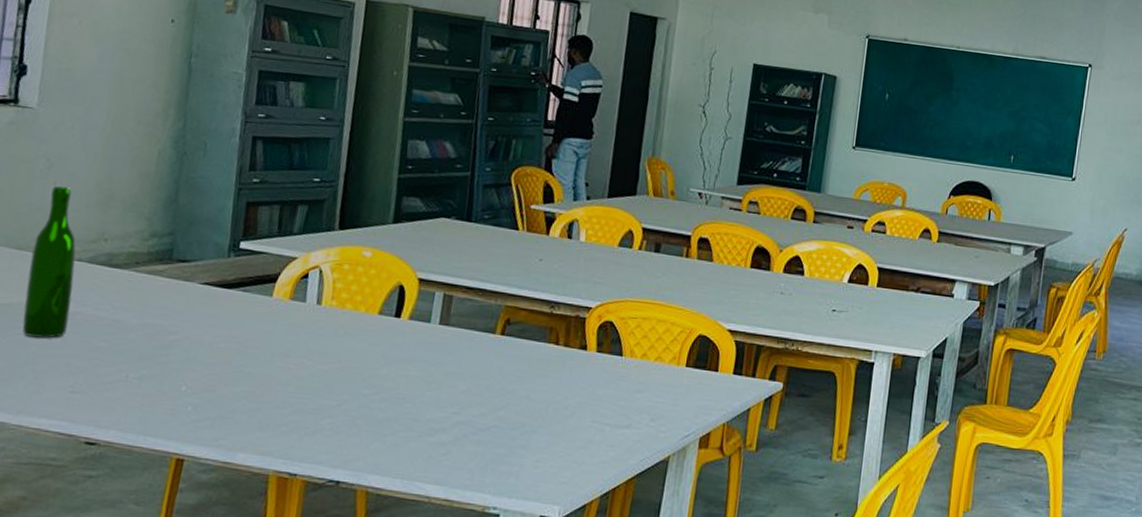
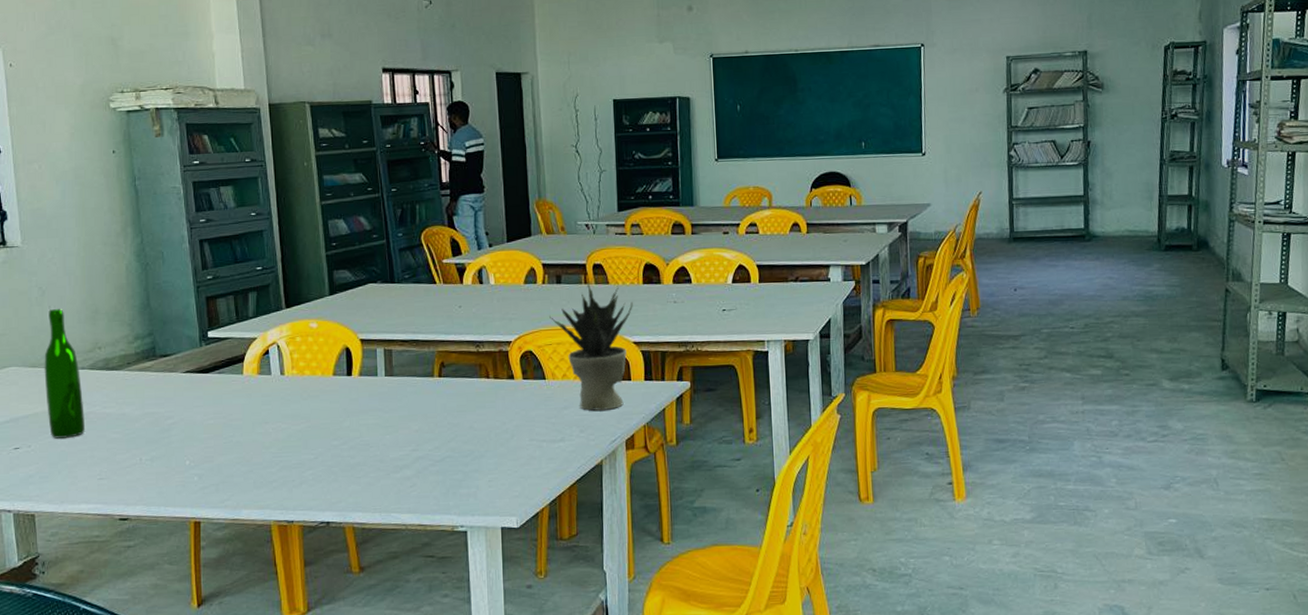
potted plant: none [640,257,736,401] -> present [549,283,633,411]

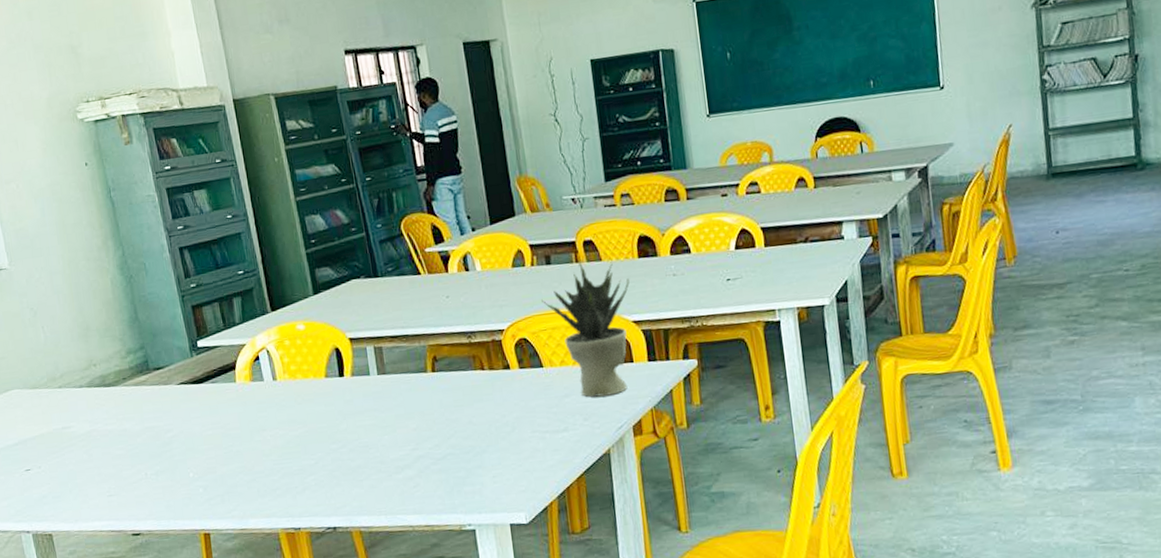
wine bottle: present [44,309,85,439] -> none [42,328,90,458]

